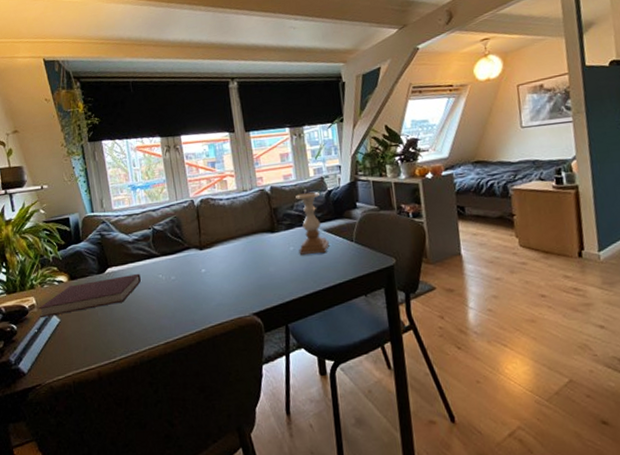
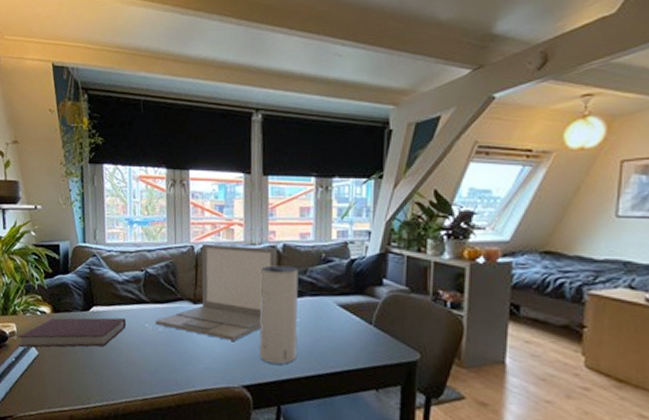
laptop: none [167,191,268,277] -> present [155,243,278,341]
speaker: none [254,204,296,290] -> present [259,265,299,365]
candle holder: present [296,192,329,255] -> none [305,257,342,333]

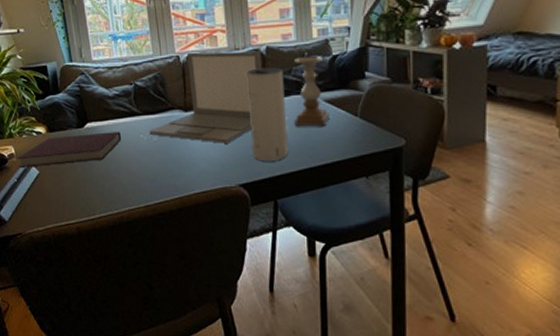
candle holder: none [305,257,342,333] -> present [294,55,329,127]

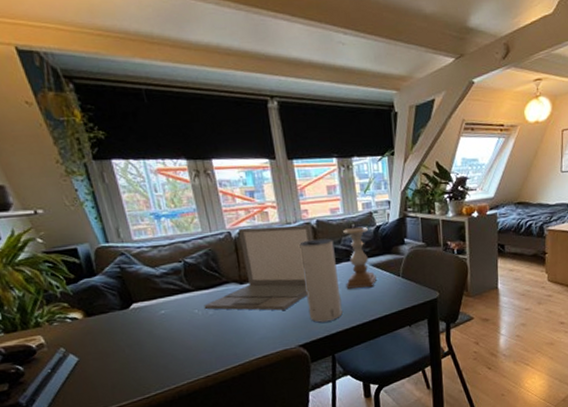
notebook: present [17,131,121,168] -> none [48,308,174,358]

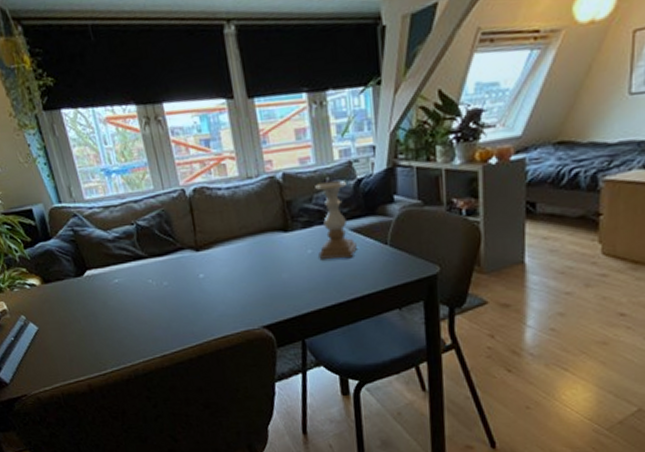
laptop: present [204,224,314,311] -> none [158,179,279,284]
speaker: present [299,238,343,323] -> none [262,195,315,300]

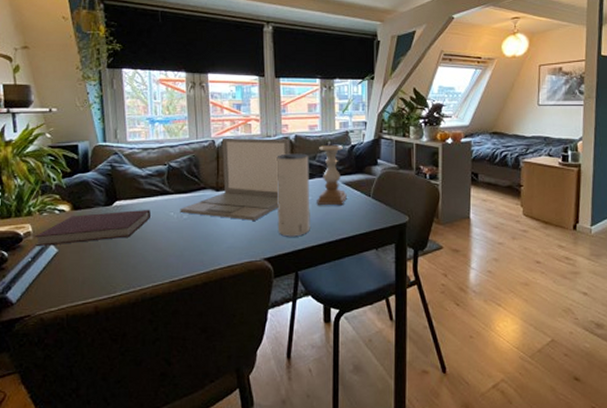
notebook: none [11,277,127,326] -> present [34,209,150,247]
laptop: none [158,179,279,284] -> present [180,137,290,221]
speaker: none [262,195,315,300] -> present [276,153,310,237]

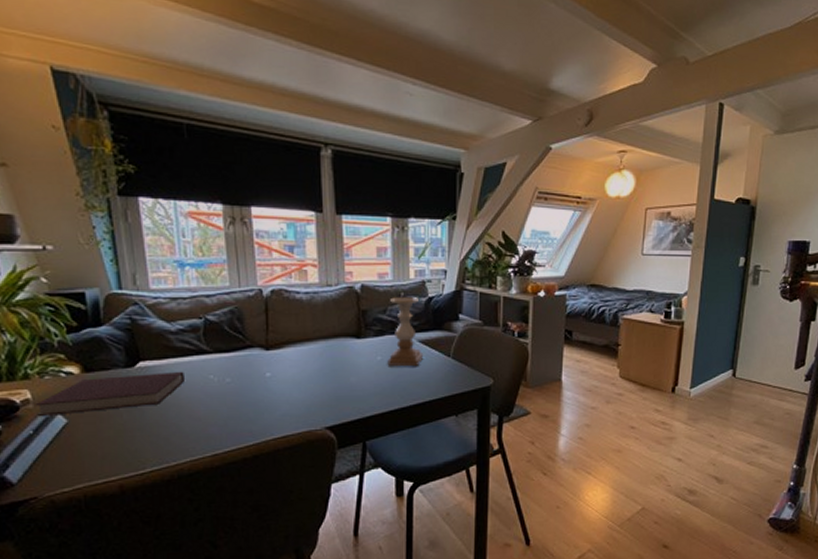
laptop: present [180,137,290,221] -> none [221,286,356,384]
speaker: present [276,153,310,237] -> none [339,306,380,403]

